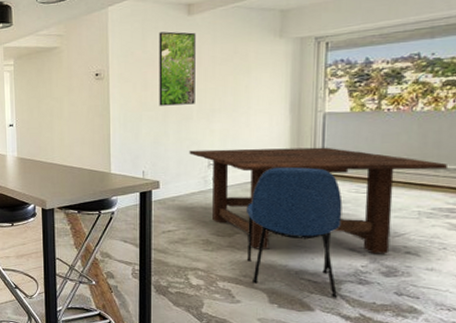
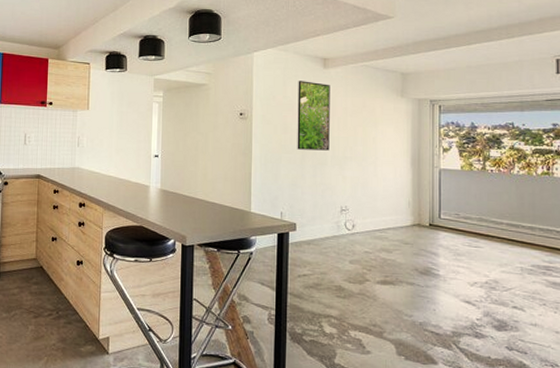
dining table: present [189,147,449,254] -> none [324,195,542,308]
chair: present [246,167,343,298] -> none [375,217,458,351]

